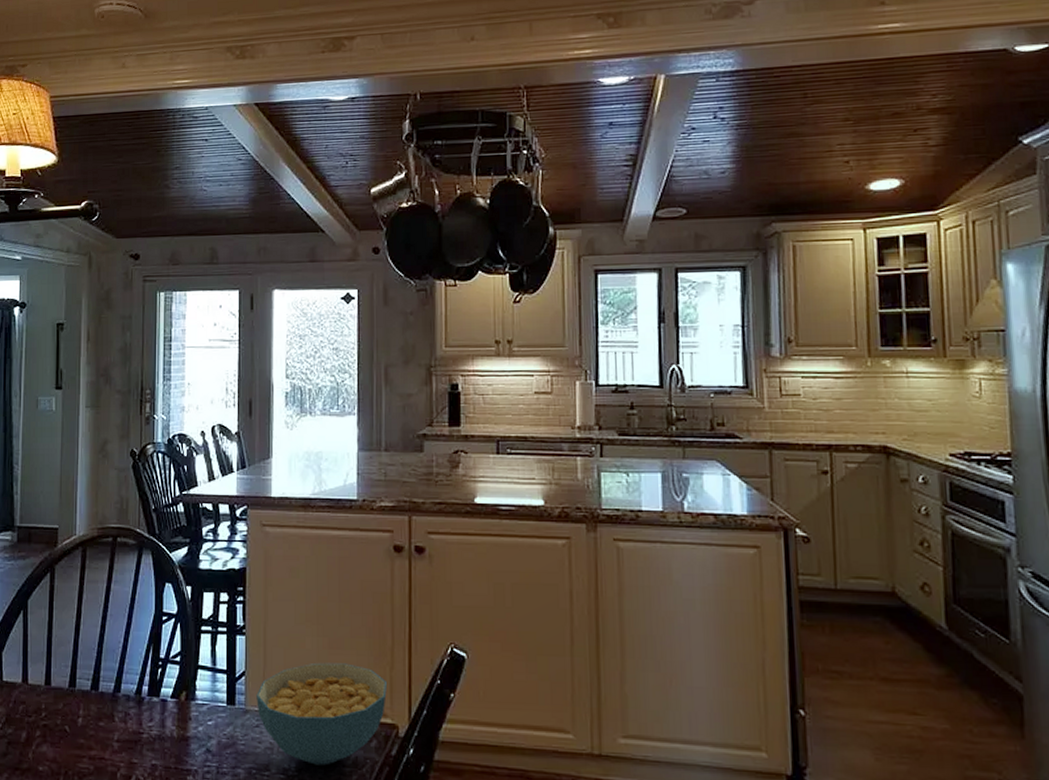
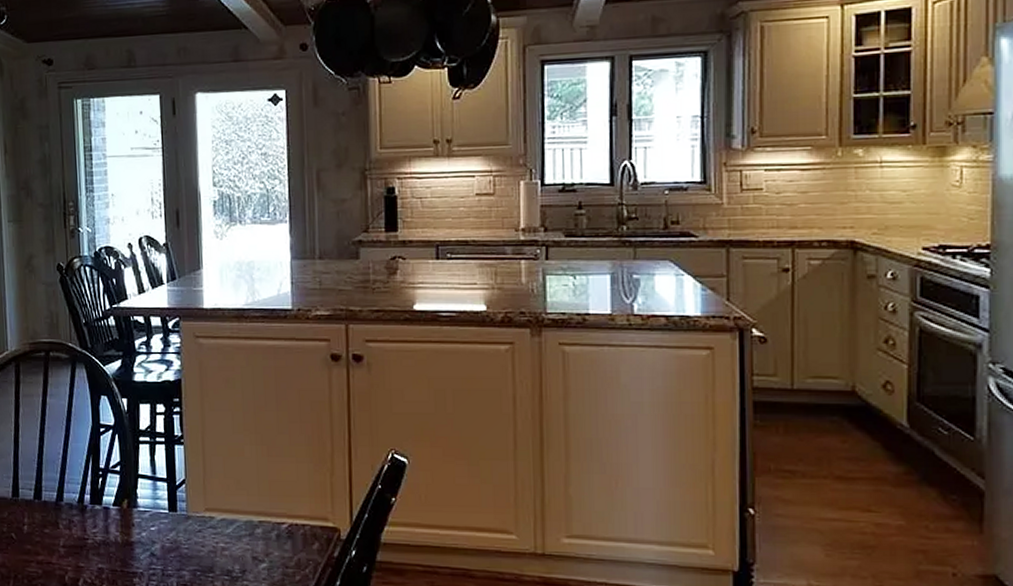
cereal bowl: present [256,662,387,765] -> none [197,470,328,567]

